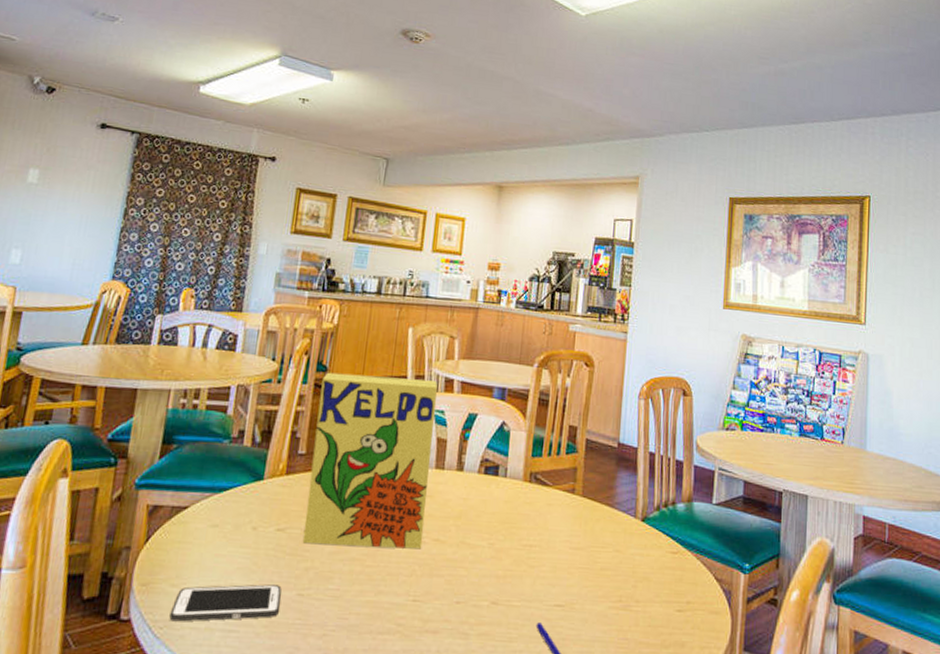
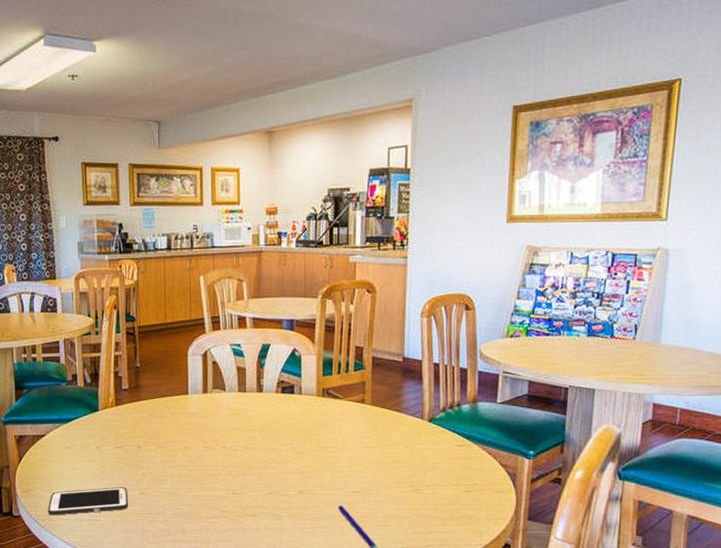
cereal box: present [302,372,438,549] -> none [132,320,235,456]

